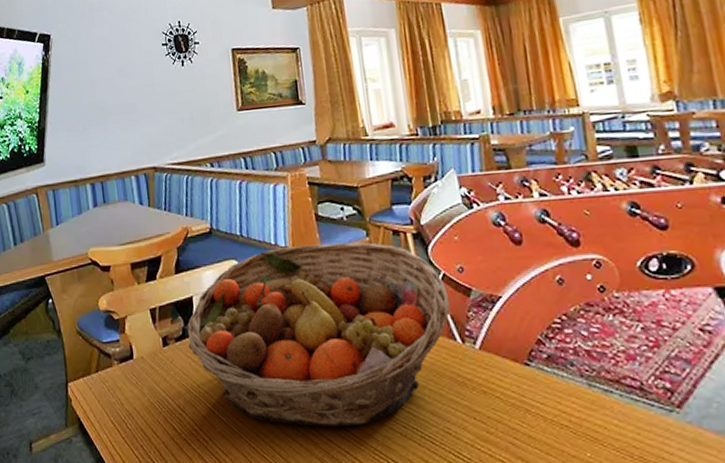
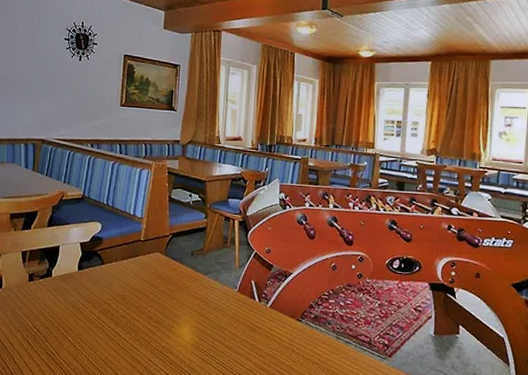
fruit basket: present [187,242,451,427] -> none [50,218,256,352]

